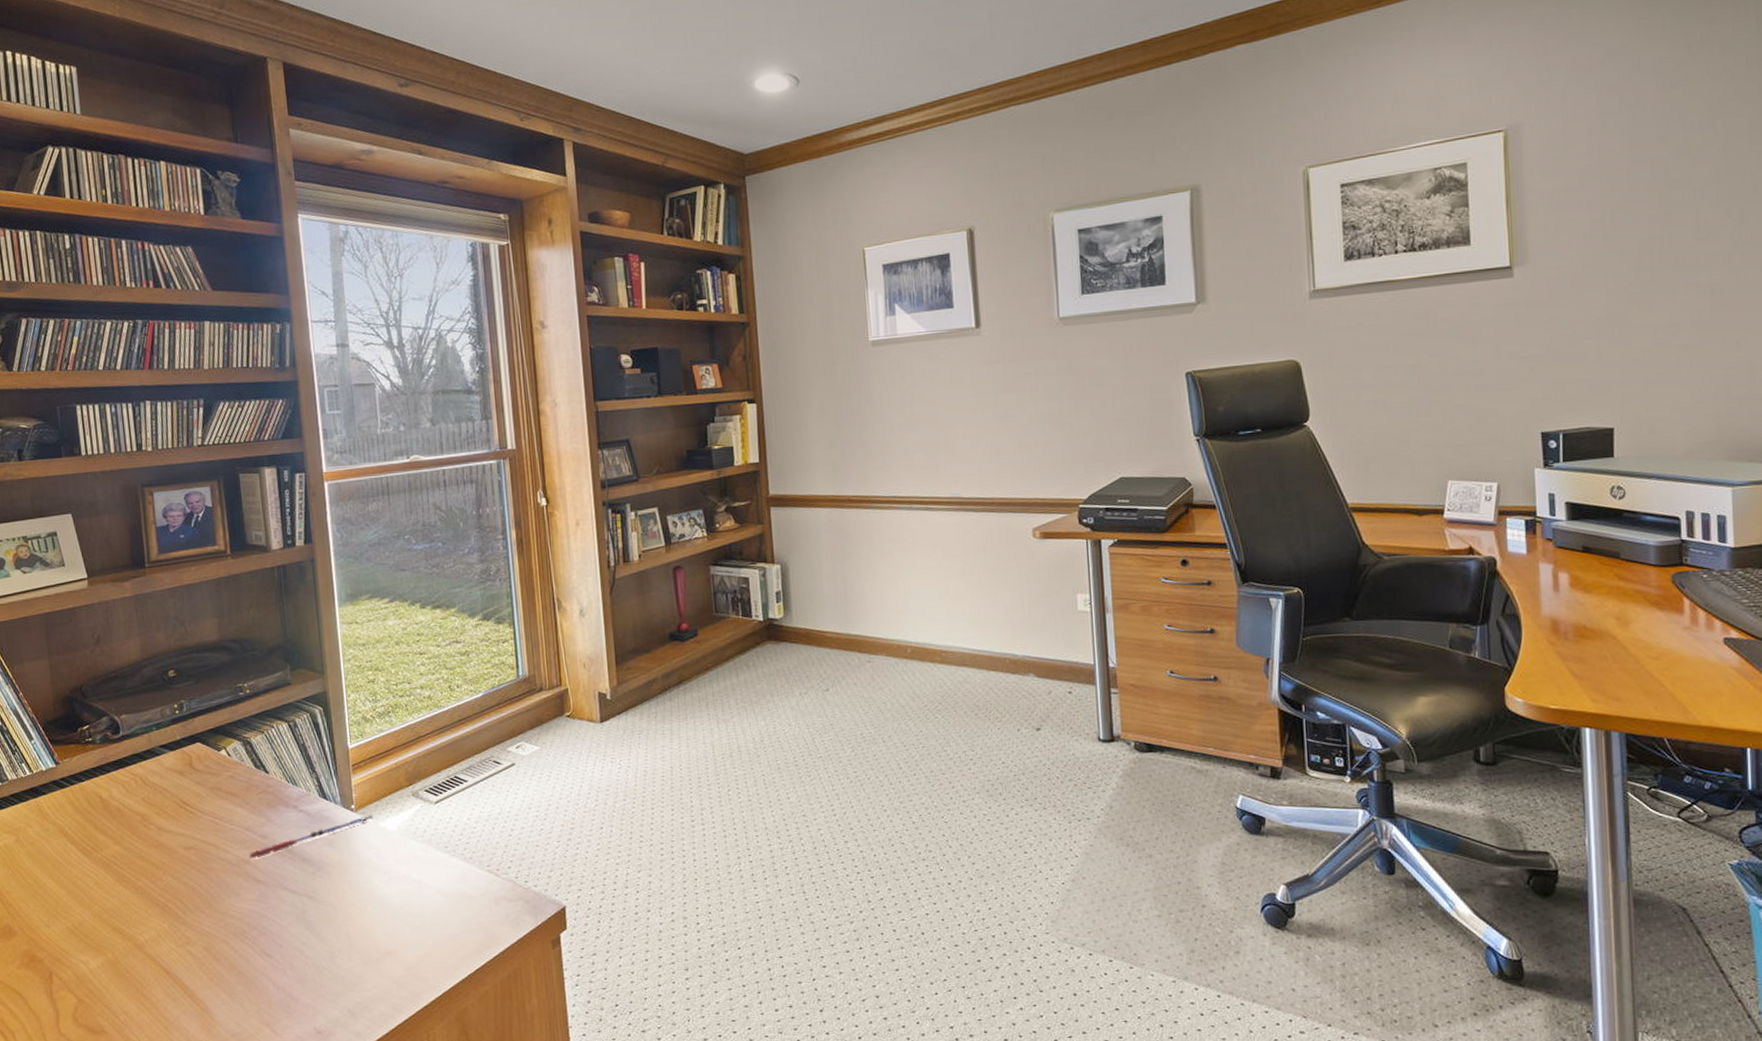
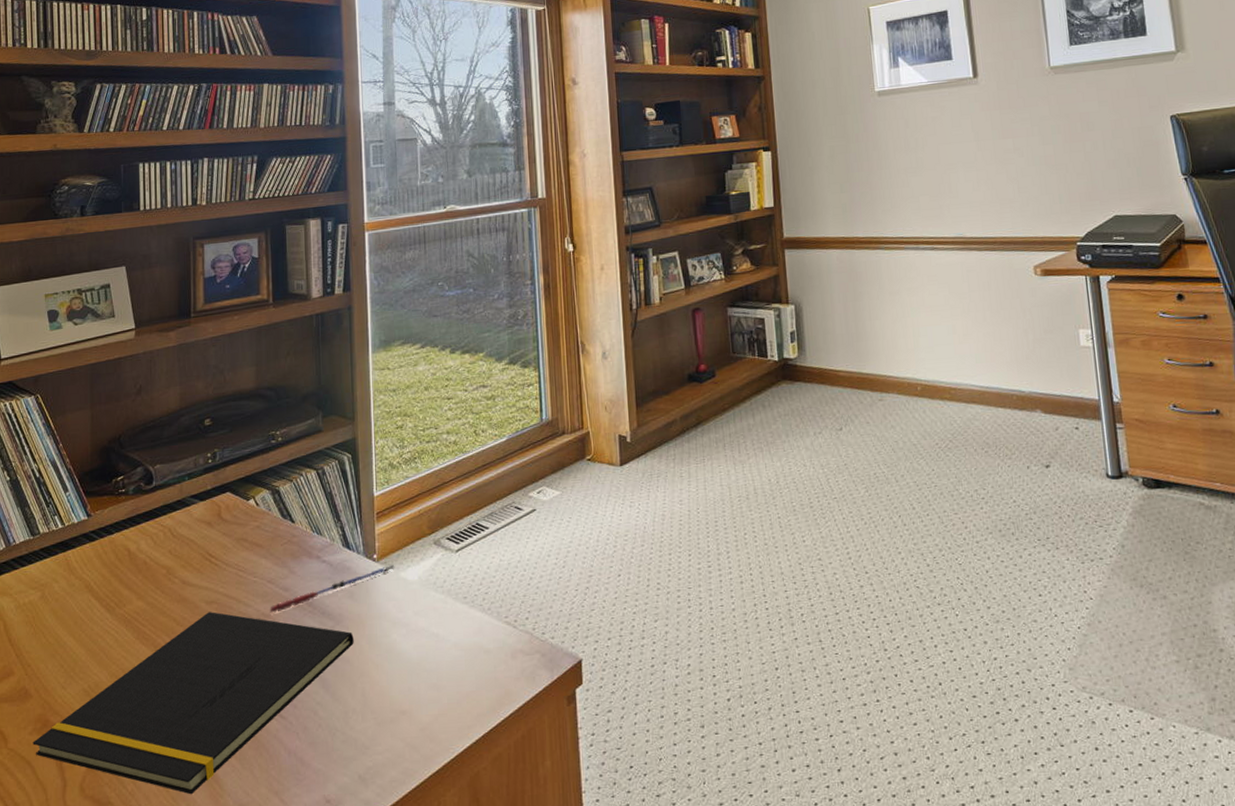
notepad: none [21,857,336,1025] -> present [33,612,354,795]

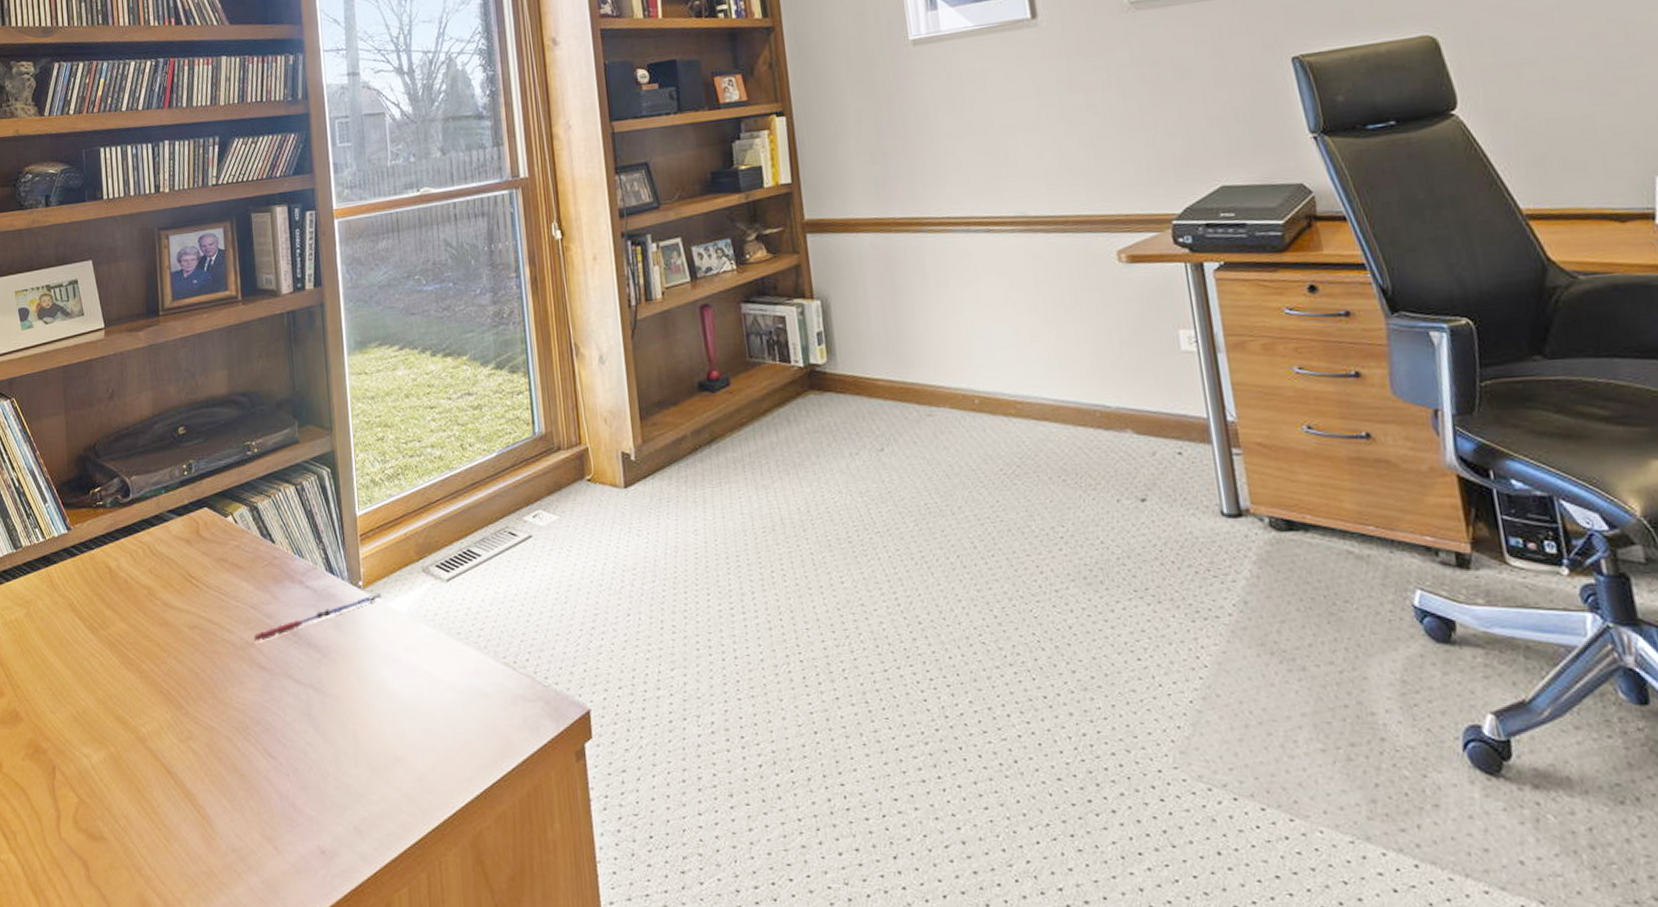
notepad: present [33,612,354,795] -> none [26,637,343,835]

